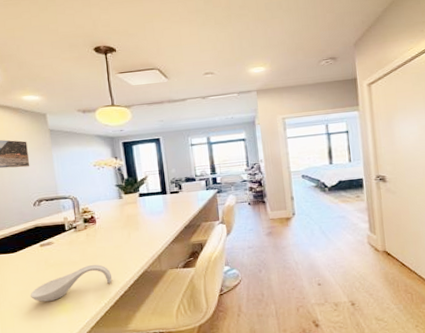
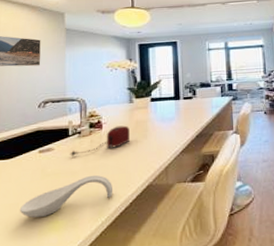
toaster: none [68,219,124,249] -> present [70,125,131,156]

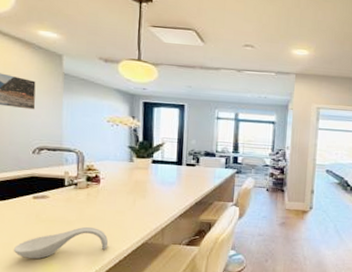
toaster: present [70,125,131,156] -> none [65,183,129,206]

